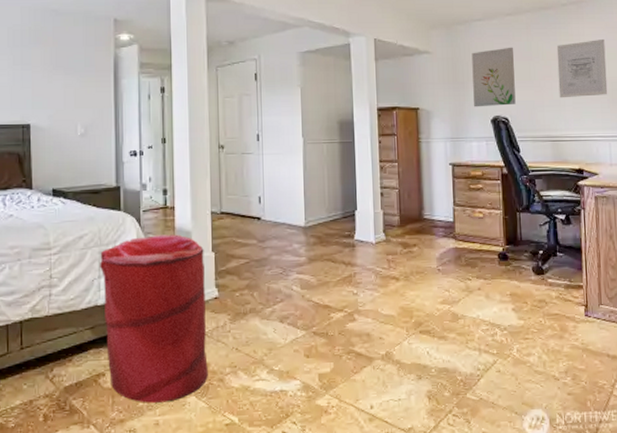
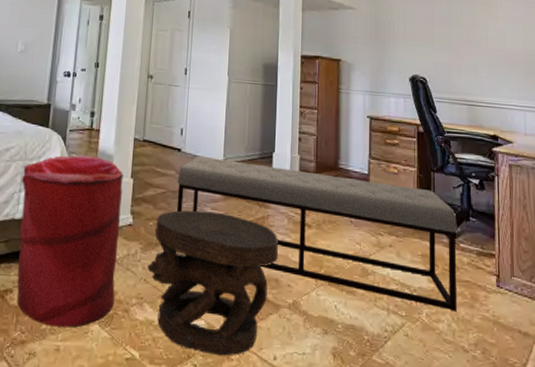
side table: none [237,275,367,411] -> present [147,210,278,356]
bench: none [259,221,547,344] -> present [176,155,457,312]
wall art: present [472,47,516,107] -> none [394,11,434,66]
wall art: present [556,38,608,98] -> none [475,12,524,66]

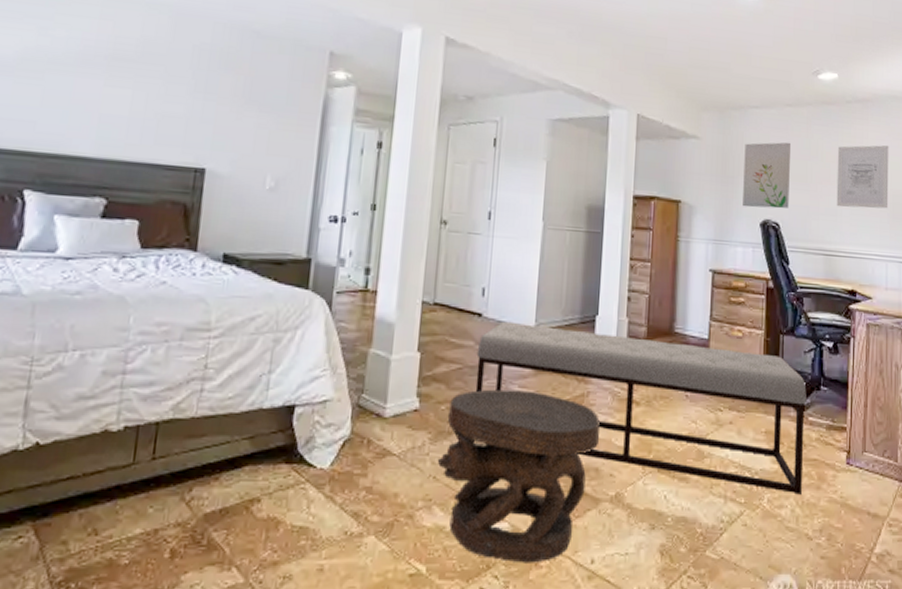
laundry hamper: present [17,155,124,328] -> none [266,324,408,541]
wall art: none [394,11,434,66] -> present [743,142,790,209]
wall art: none [475,12,524,66] -> present [836,145,889,209]

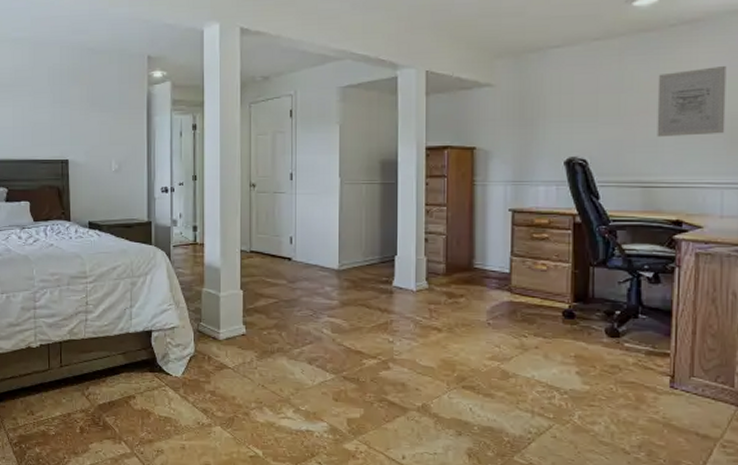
side table: present [437,389,600,563] -> none [264,318,404,455]
bench: present [475,321,807,495] -> none [289,263,622,414]
wall art: present [743,142,790,209] -> none [544,77,599,147]

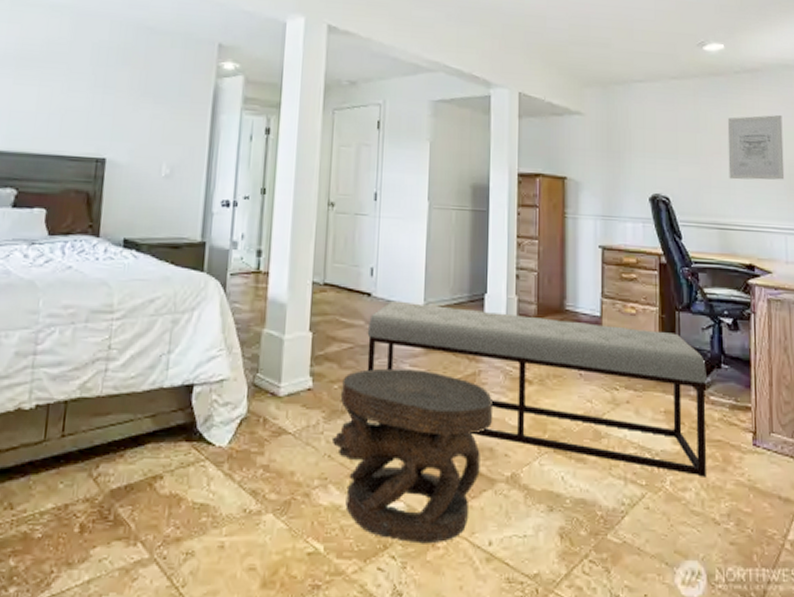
side table: none [264,318,404,455] -> present [331,368,492,544]
bench: none [289,263,622,414] -> present [367,300,707,477]

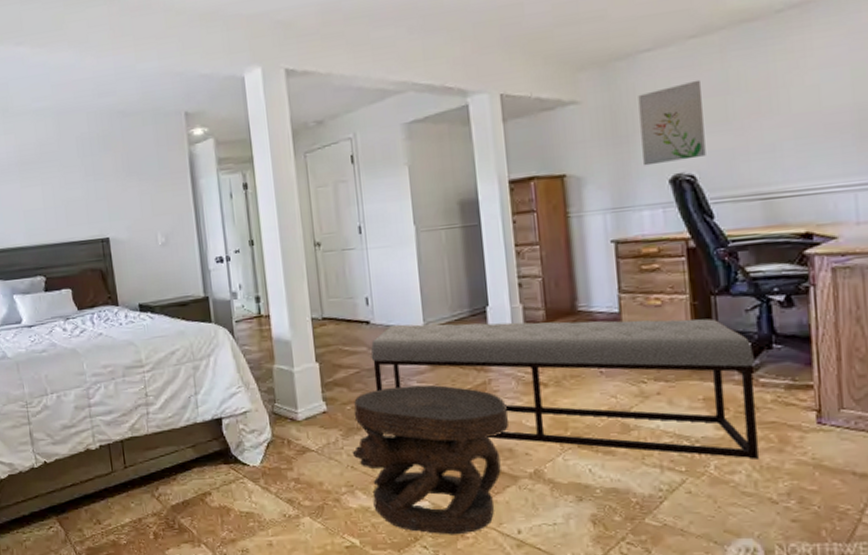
wall art: none [630,115,679,183] -> present [638,79,706,166]
wall art: present [727,114,785,180] -> none [768,49,853,141]

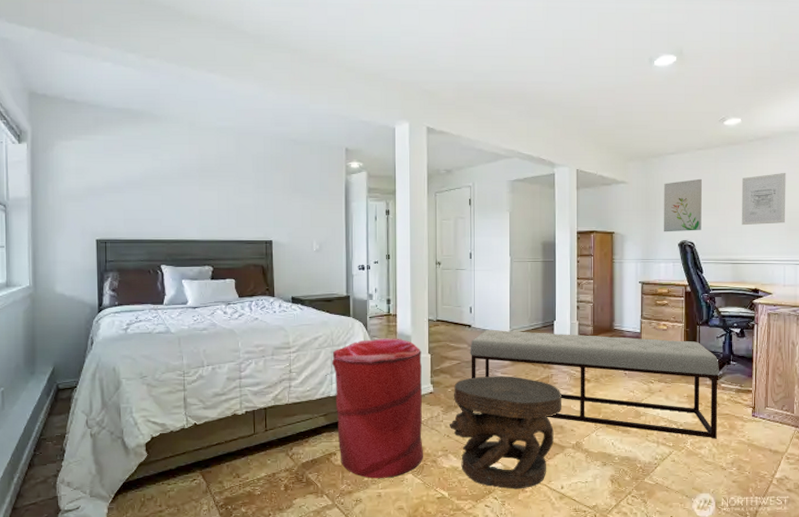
laundry hamper: none [194,345,322,523] -> present [332,338,423,478]
wall art: none [768,49,853,141] -> present [741,172,786,226]

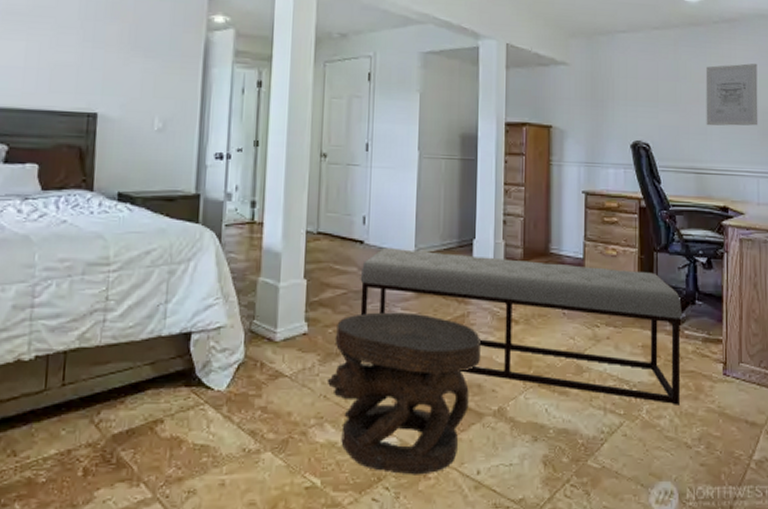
laundry hamper: present [332,338,423,478] -> none [168,255,295,458]
wall art: present [664,178,702,232] -> none [613,64,659,130]

